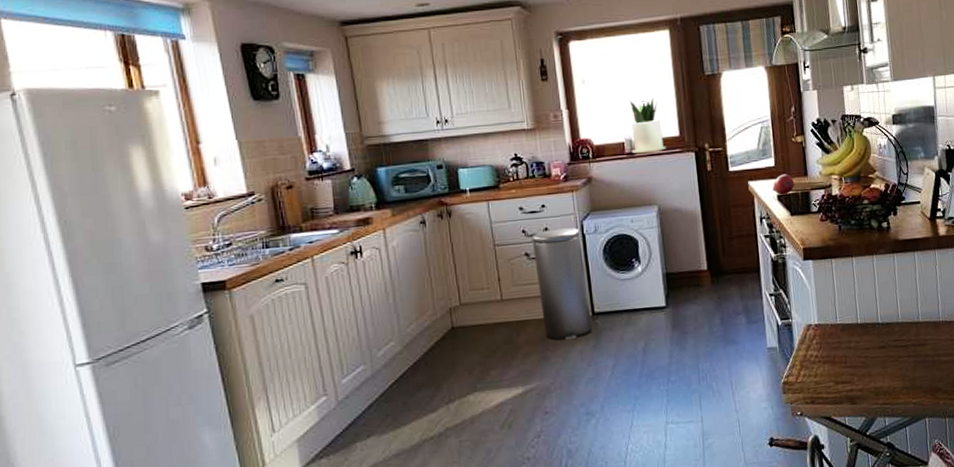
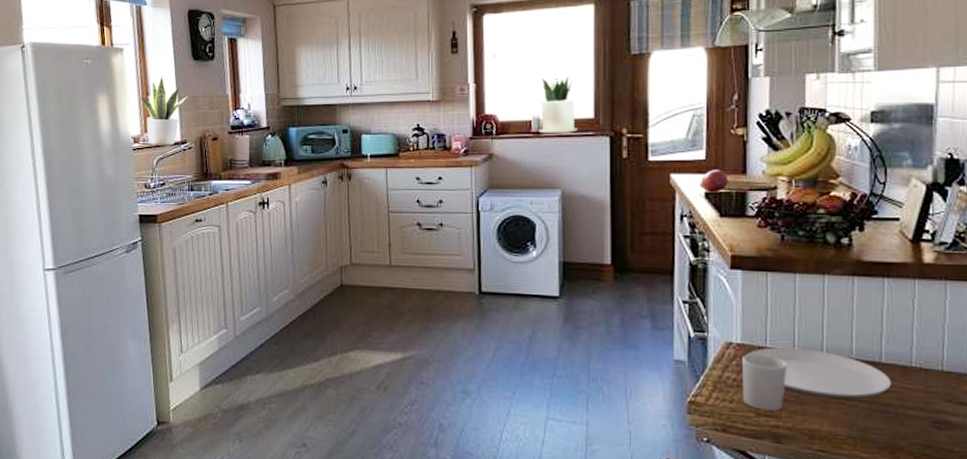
potted plant: none [186,121,252,201] -> present [139,76,189,146]
pedal bin: present [531,228,593,341] -> none [425,202,478,315]
mug: none [819,330,855,379] -> present [741,353,788,411]
plate: none [822,319,928,360] -> present [745,347,892,400]

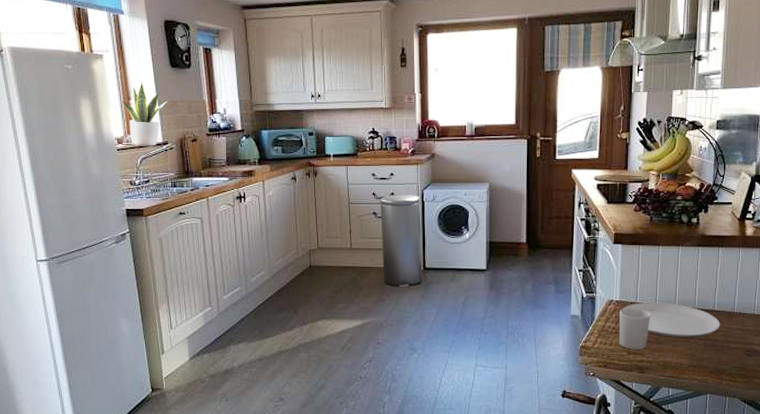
pedal bin: none [425,202,478,315] -> present [380,195,423,288]
planter: present [538,76,577,134] -> none [471,88,502,137]
fruit: present [701,169,728,193] -> none [595,166,614,185]

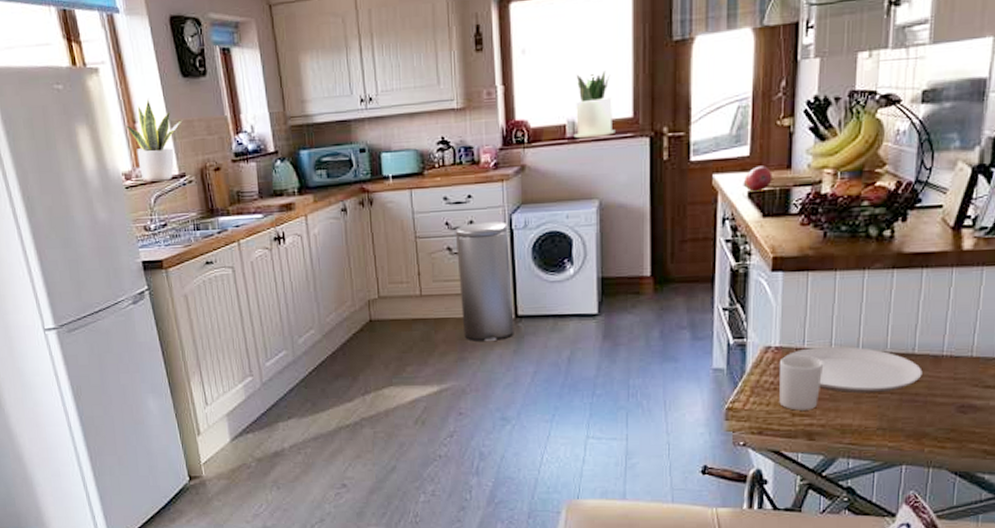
planter: none [471,88,502,137] -> present [573,70,615,139]
fruit: none [595,166,614,185] -> present [744,166,773,192]

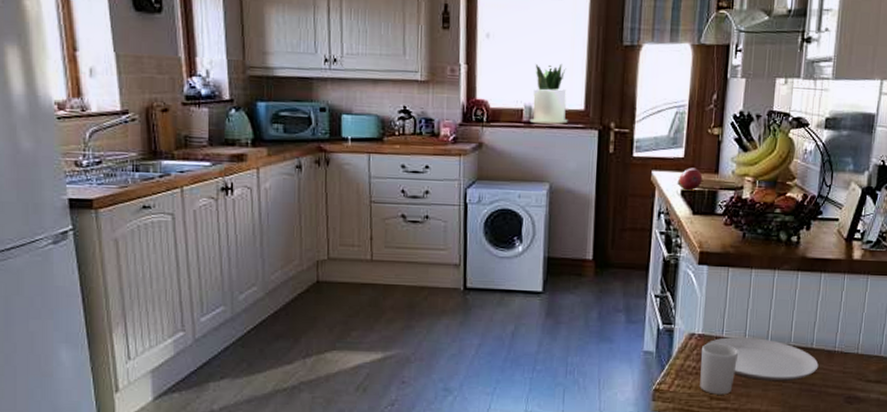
potted plant: present [124,99,183,182] -> none [62,28,131,116]
pedal bin: present [455,222,514,342] -> none [410,193,463,312]

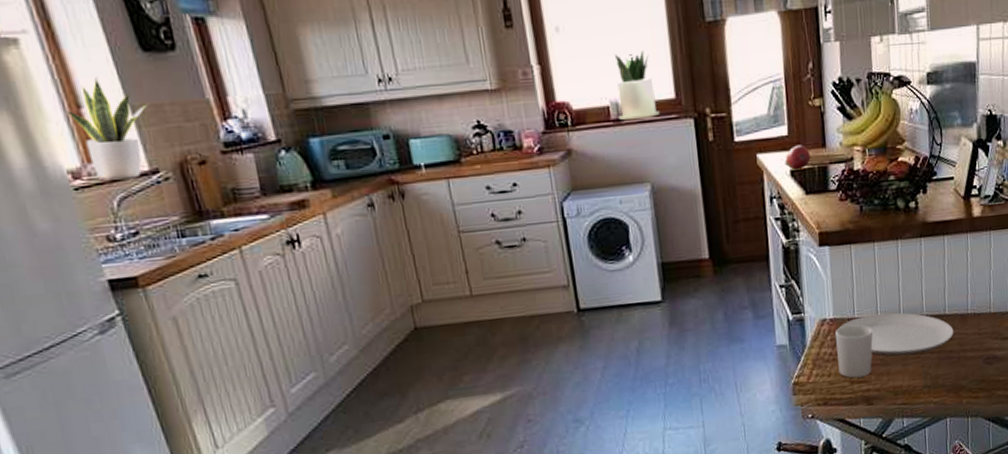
potted plant: none [62,28,131,116] -> present [64,78,148,181]

